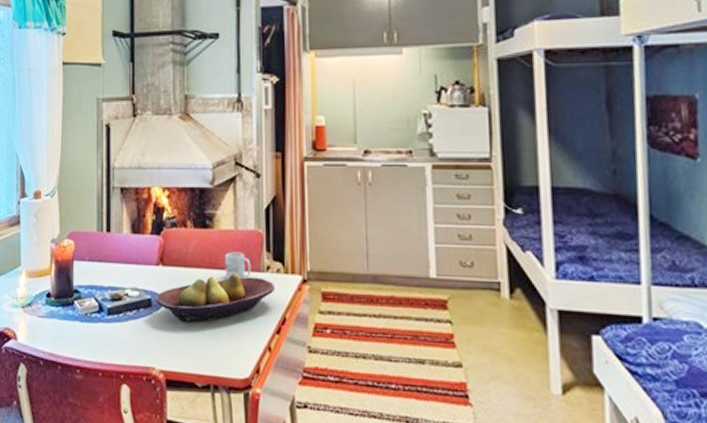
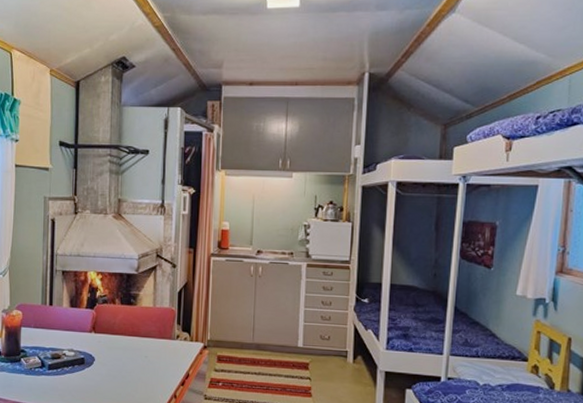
fruit bowl: present [155,273,274,323] -> none [87,340,182,377]
mug: present [224,252,251,280] -> none [144,324,165,345]

